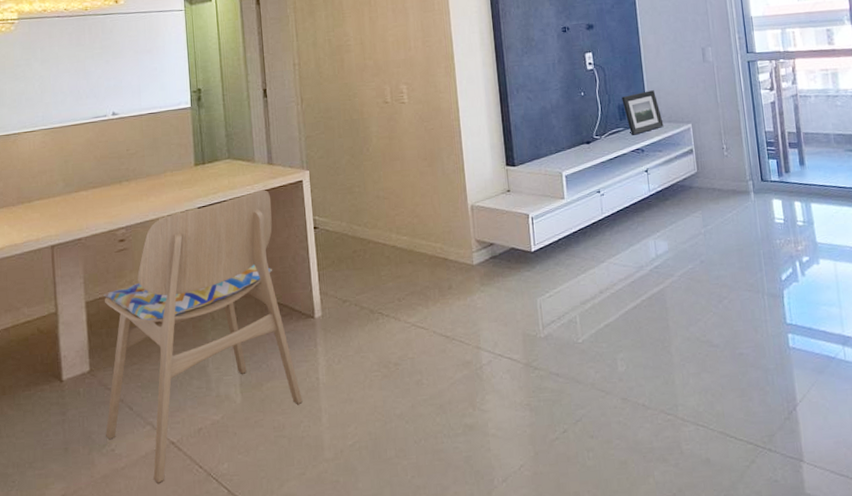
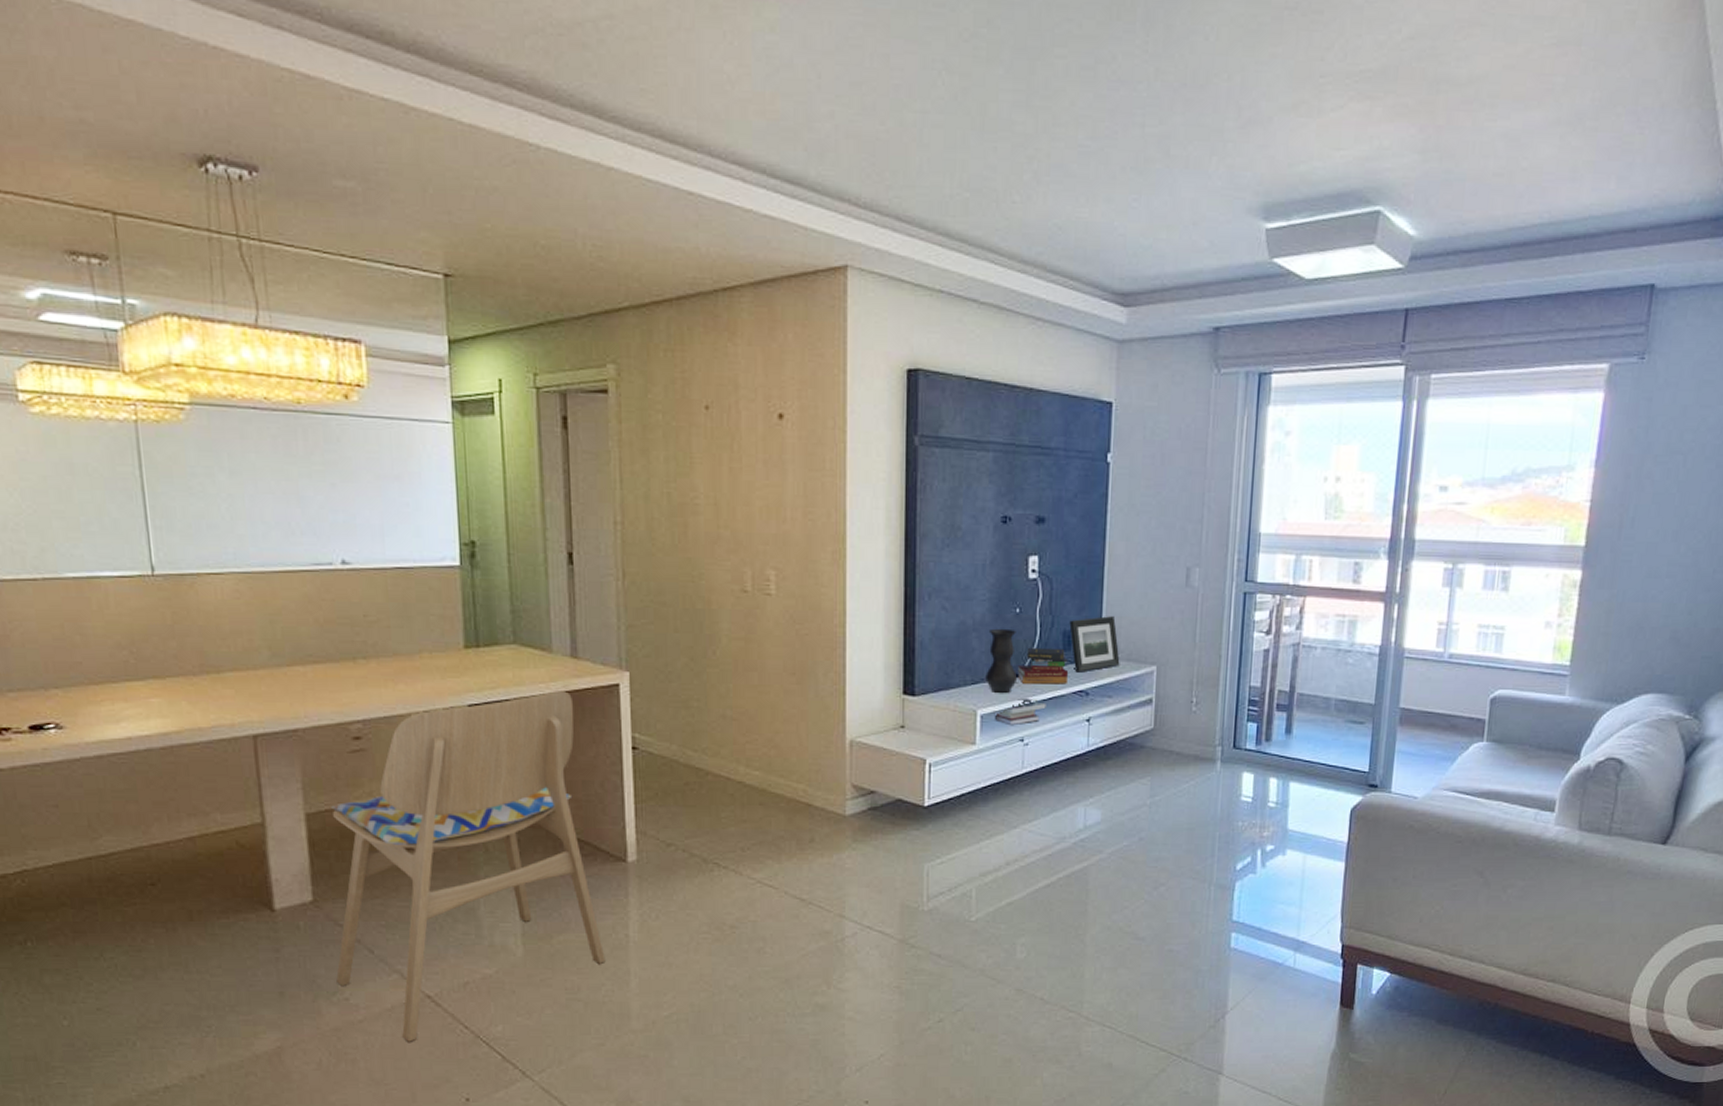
vase: none [563,108,590,158] -> present [985,628,1018,694]
books: none [575,158,614,182] -> present [994,698,1046,726]
books: none [588,119,627,148] -> present [1018,647,1069,684]

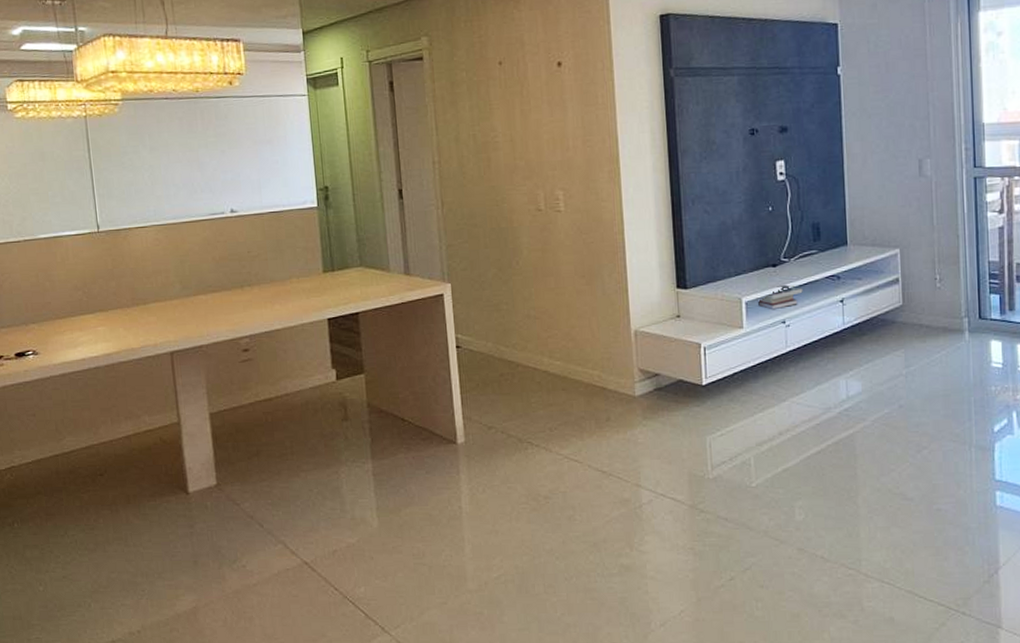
dining chair: present [331,691,606,1042] -> none [228,302,444,602]
vase: present [985,628,1018,694] -> none [746,225,776,283]
books: present [1018,647,1069,684] -> none [775,239,821,272]
picture frame: present [1069,616,1120,673] -> none [817,208,866,259]

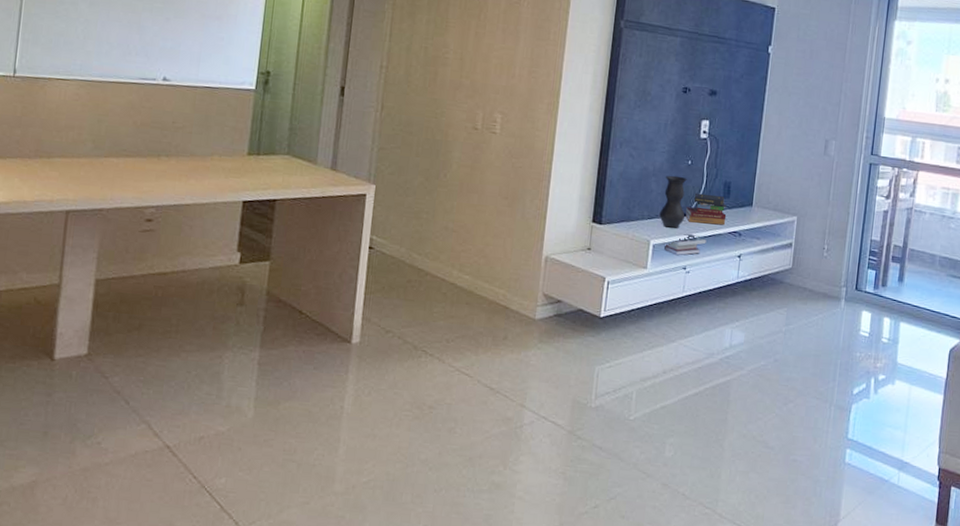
vase: none [746,225,776,283] -> present [659,175,687,229]
books: none [775,239,821,272] -> present [685,193,727,226]

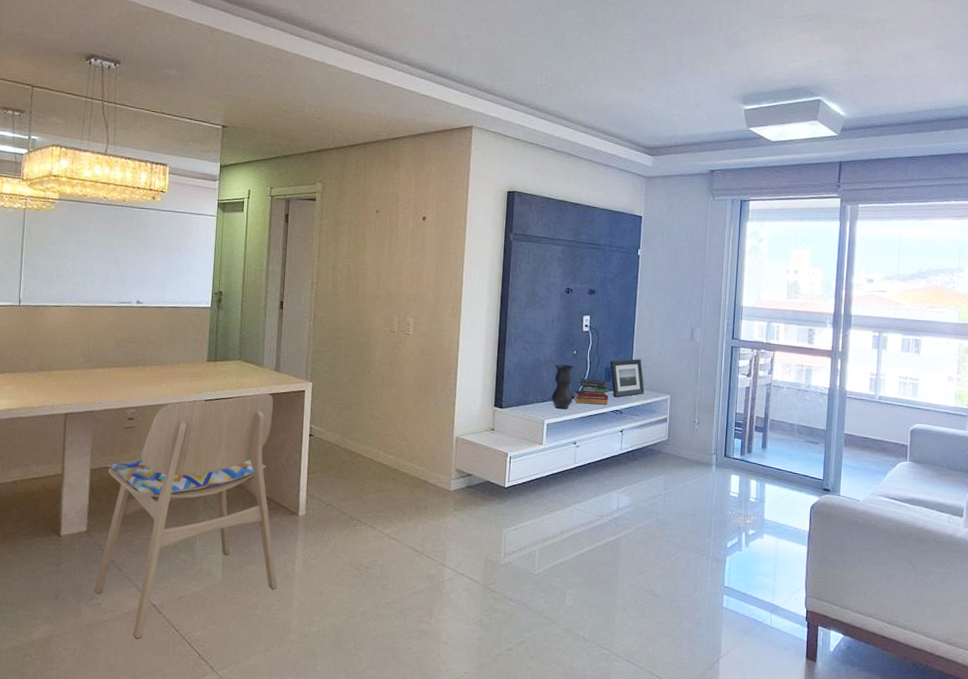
dining chair: none [93,195,328,487] -> present [94,393,277,639]
books: present [664,233,707,256] -> none [556,413,593,433]
picture frame: none [729,173,768,217] -> present [610,359,645,397]

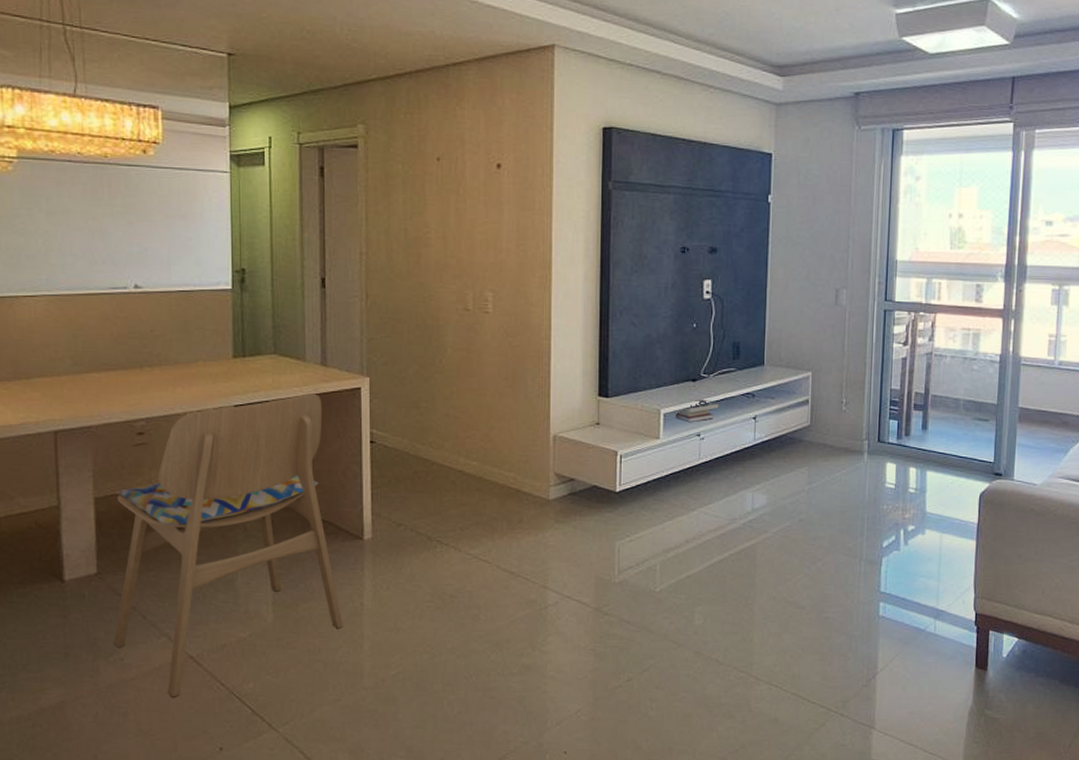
vase: present [551,364,574,410] -> none [668,340,695,396]
books: none [556,413,593,433] -> present [675,399,719,423]
books: present [573,378,609,405] -> none [695,356,738,388]
picture frame: present [610,359,645,397] -> none [738,330,781,378]

